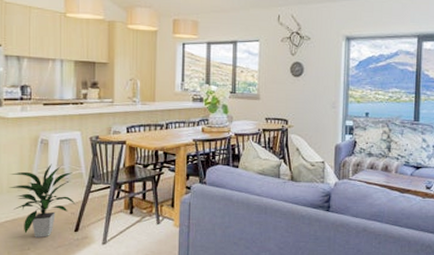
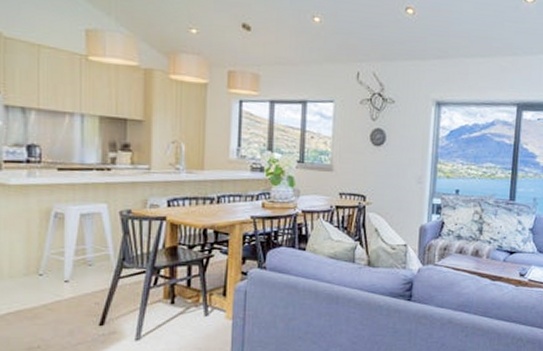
indoor plant: present [8,163,76,237] -> none [11,242,101,333]

